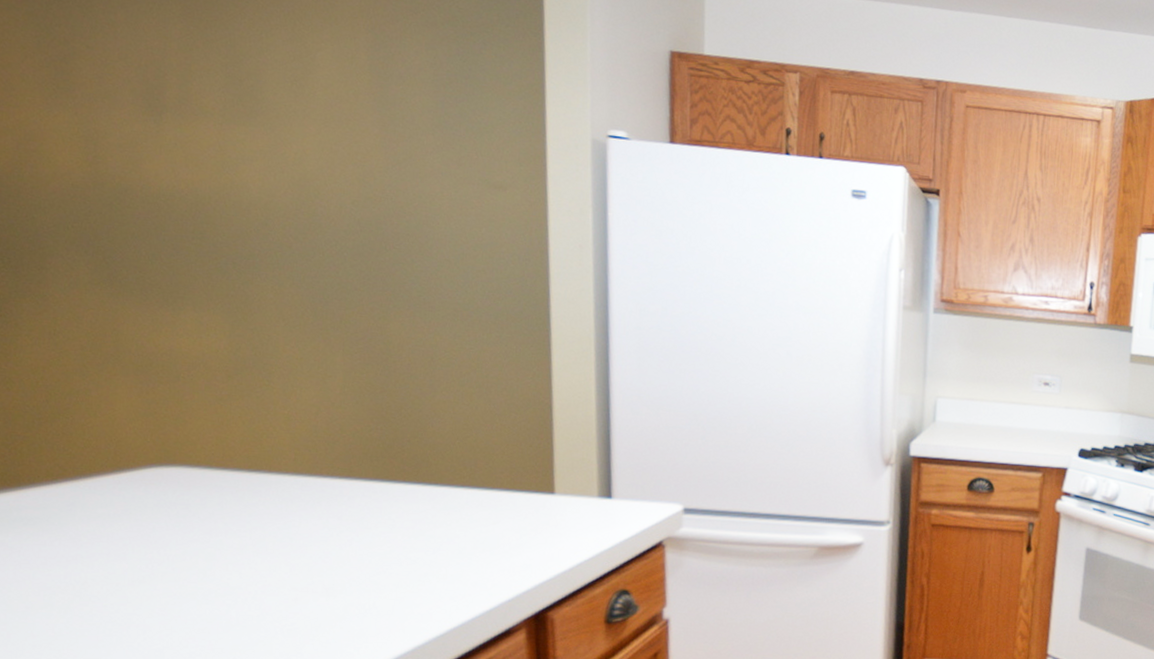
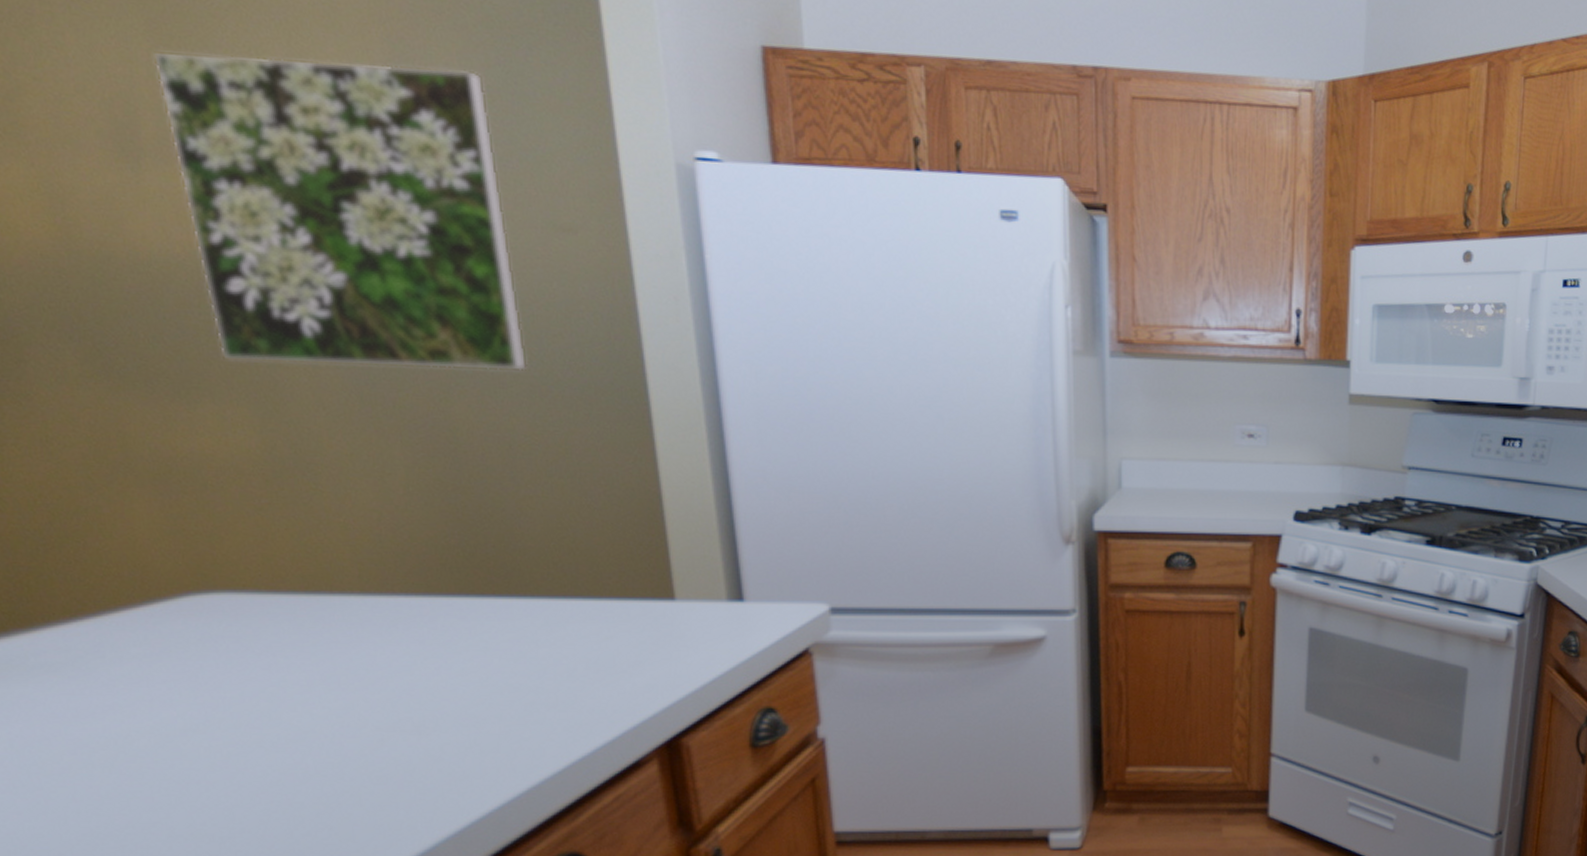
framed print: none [183,31,454,298] -> present [152,51,528,371]

